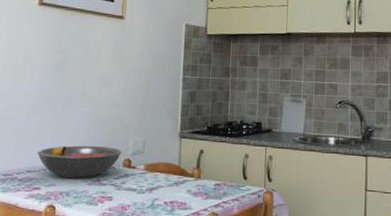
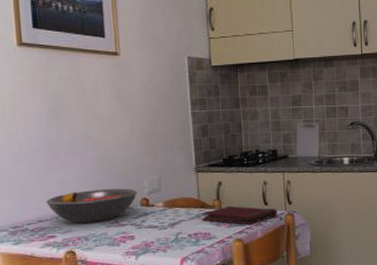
book: none [179,176,256,199] -> present [201,205,278,225]

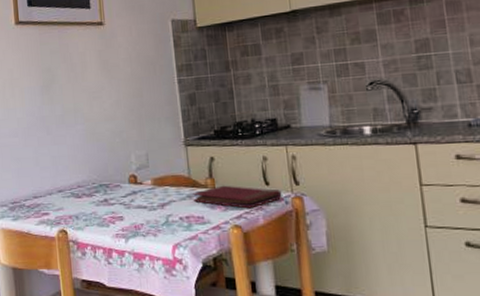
fruit bowl: present [46,188,137,223] -> none [40,164,125,200]

